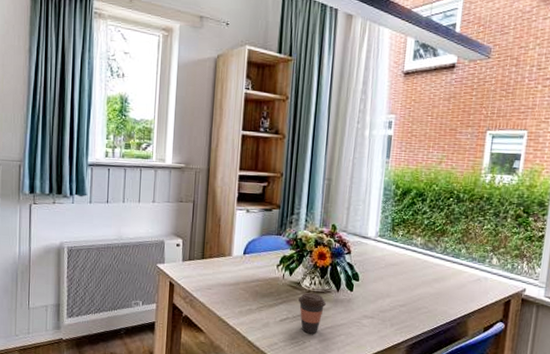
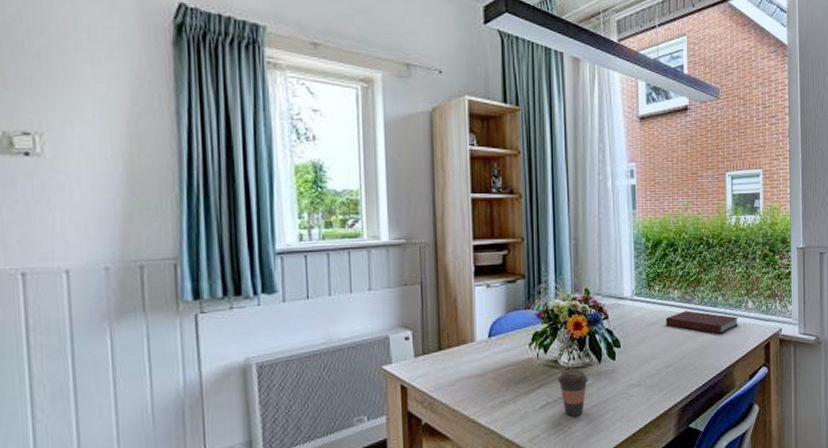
notebook: none [405,257,480,284] -> present [665,311,738,334]

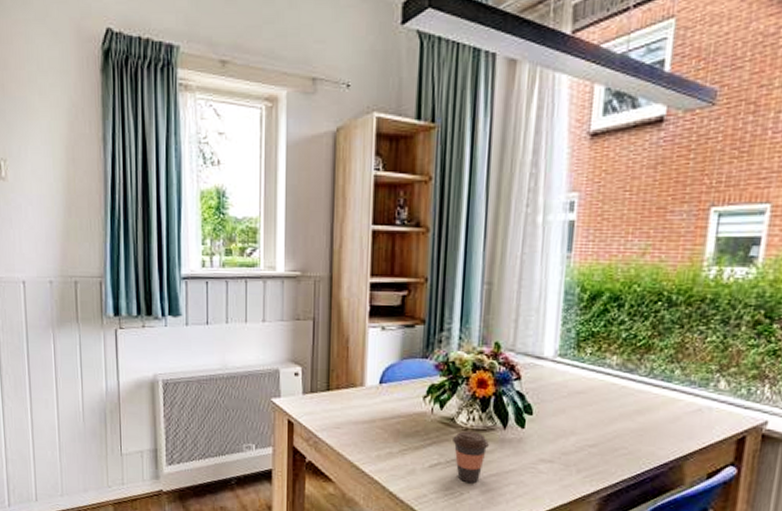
notebook: present [665,311,738,334] -> none [595,382,701,416]

